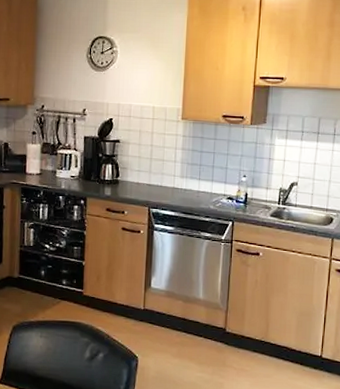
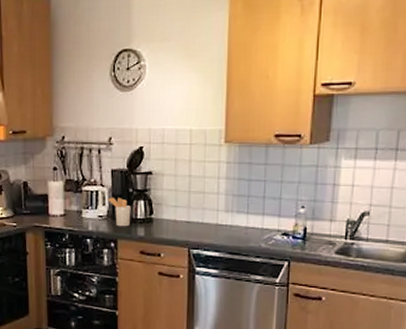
utensil holder: none [80,160,100,187] -> present [108,197,131,227]

